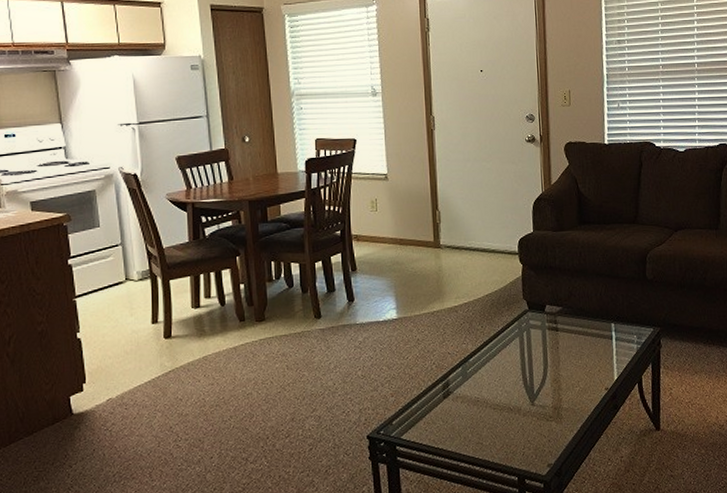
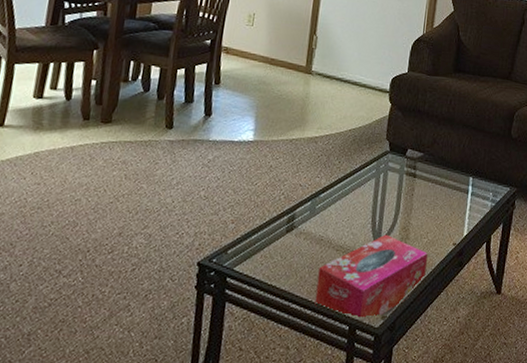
tissue box: none [480,388,583,467] -> present [314,234,428,319]

